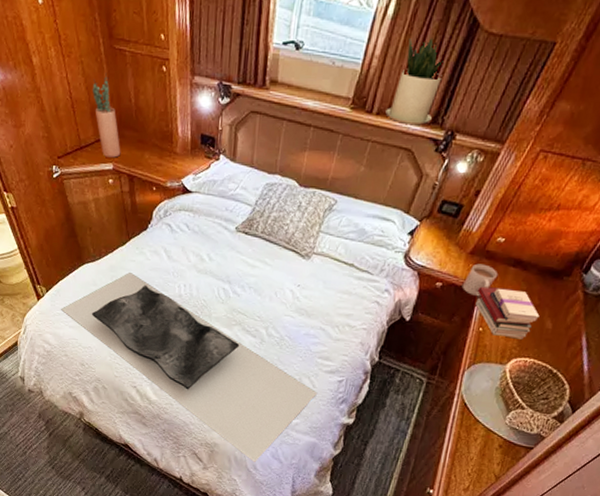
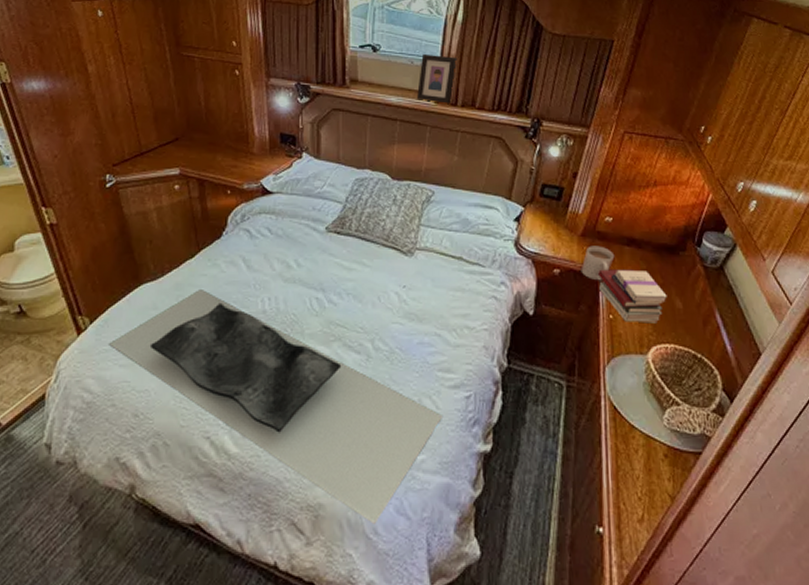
vase: present [92,73,121,159] -> none [155,78,189,163]
picture frame: none [334,53,381,111] -> present [417,53,458,104]
planter: present [385,38,447,125] -> none [470,39,519,114]

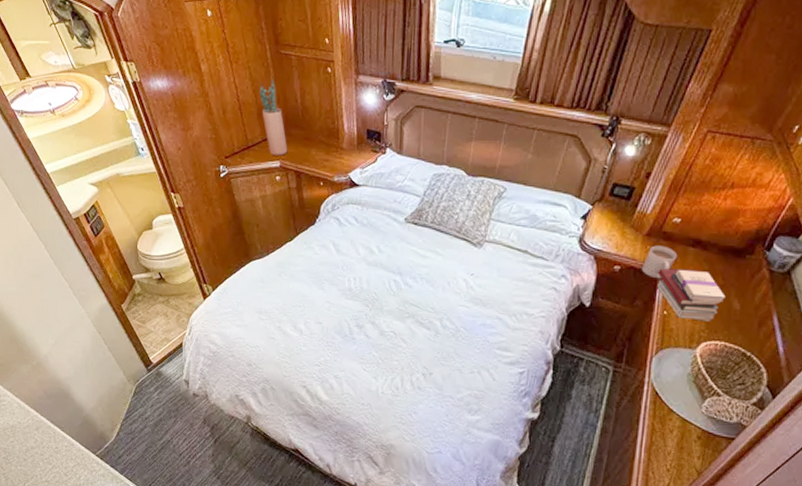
throw blanket: present [109,290,442,524] -> none [228,268,497,464]
vase: none [155,78,189,163] -> present [259,76,288,157]
picture frame: present [417,53,458,104] -> none [497,48,541,101]

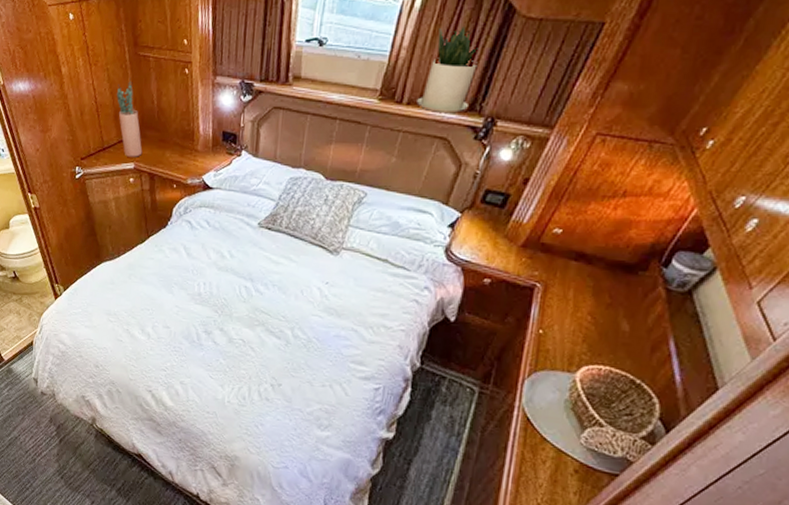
planter: none [549,31,605,112] -> present [417,26,481,113]
mug: present [641,245,678,279] -> none [514,257,558,295]
books: present [657,268,726,322] -> none [532,283,613,344]

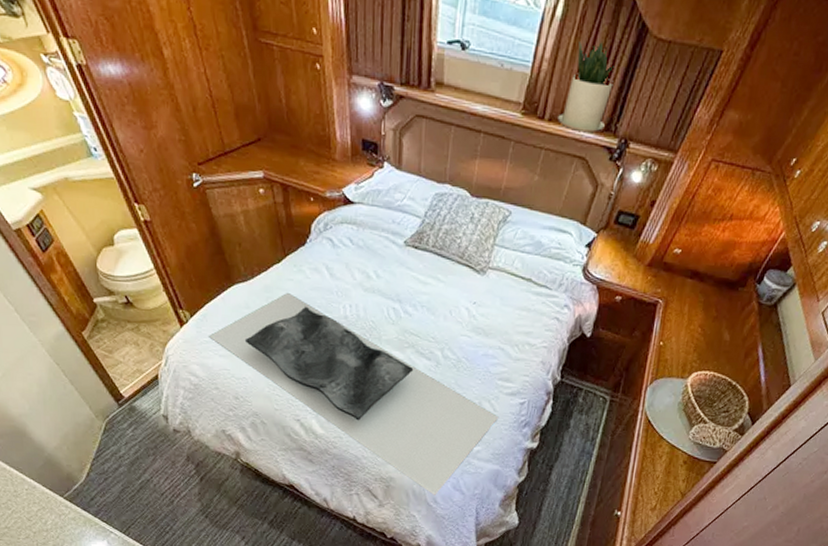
throw blanket: none [78,271,350,480] -> present [209,293,498,495]
vase: present [116,78,143,158] -> none [235,69,272,166]

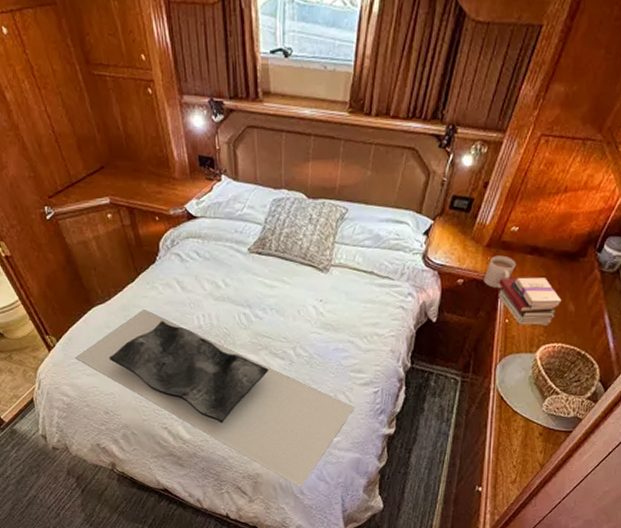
planter: present [558,42,617,132] -> none [385,32,438,123]
mug: none [641,276,676,310] -> present [483,255,517,289]
books: none [655,299,718,352] -> present [498,277,562,326]

